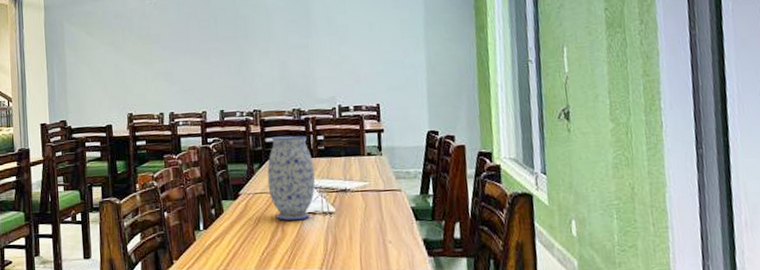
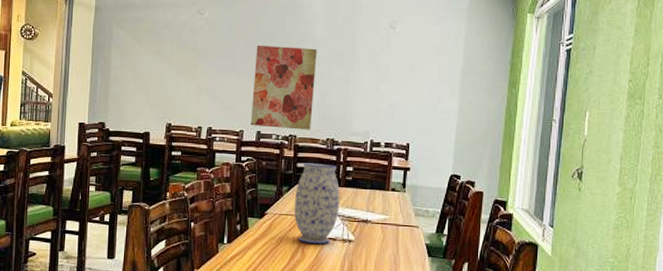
wall art: none [209,19,275,106] -> present [250,45,317,130]

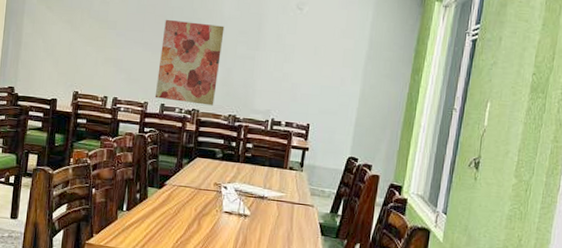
vase: present [294,163,340,245] -> none [192,137,239,218]

